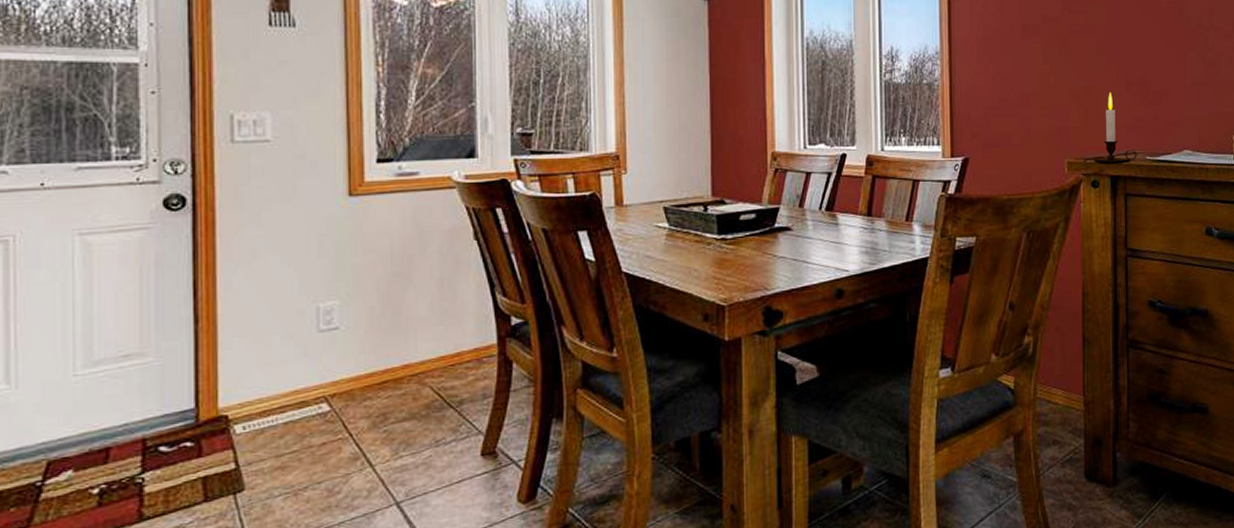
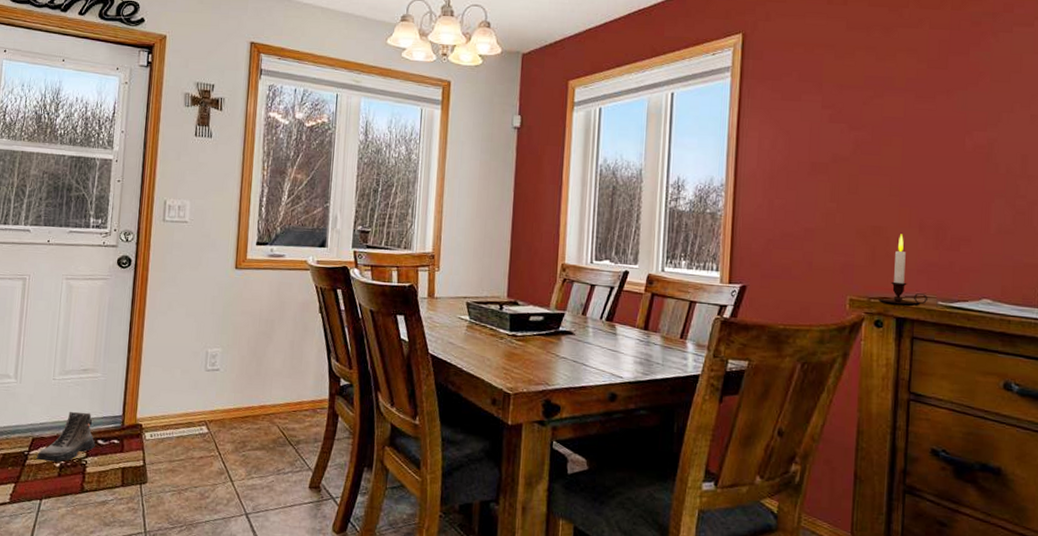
boot: none [58,412,155,491] -> present [36,411,95,463]

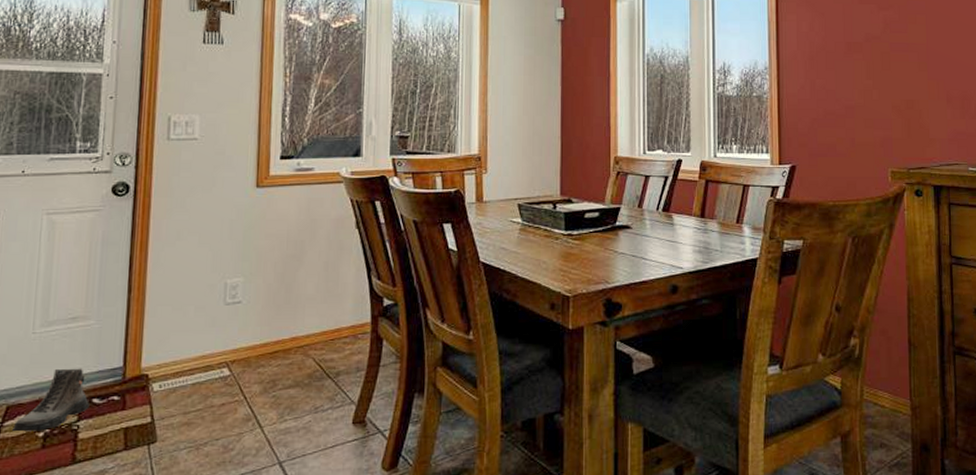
candle: present [878,234,927,307] -> none [917,106,959,174]

